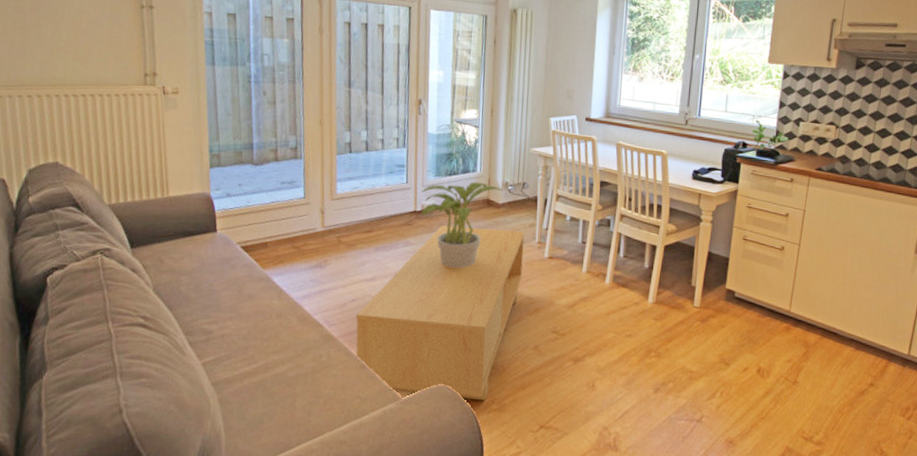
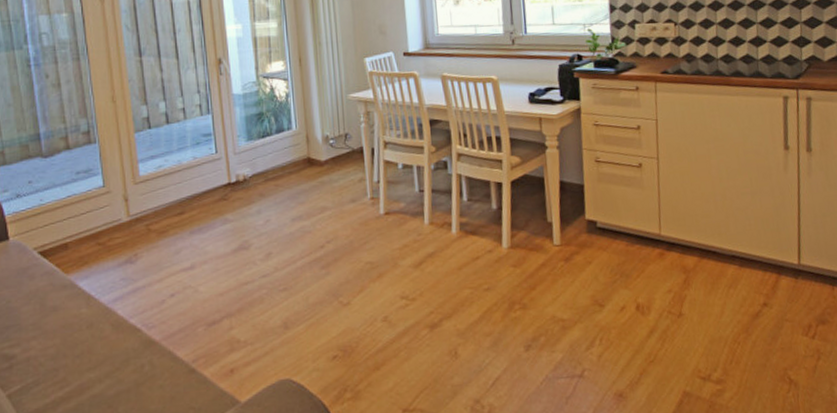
coffee table: present [356,225,525,401] -> none [178,188,359,395]
potted plant: present [420,181,503,268] -> none [233,140,323,242]

